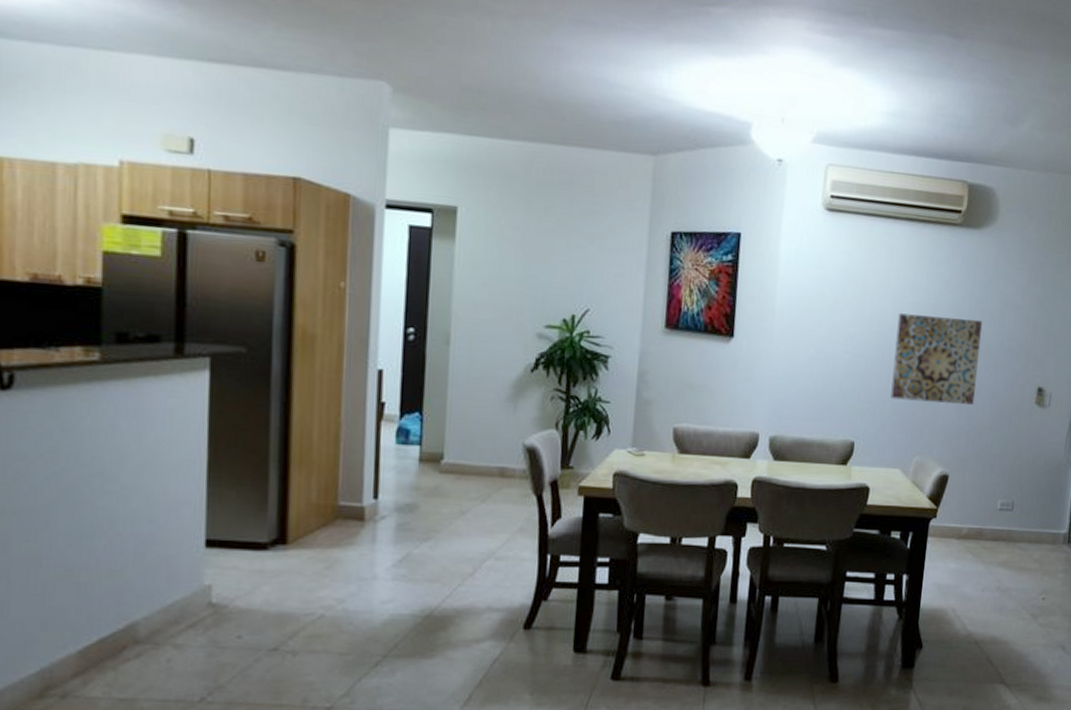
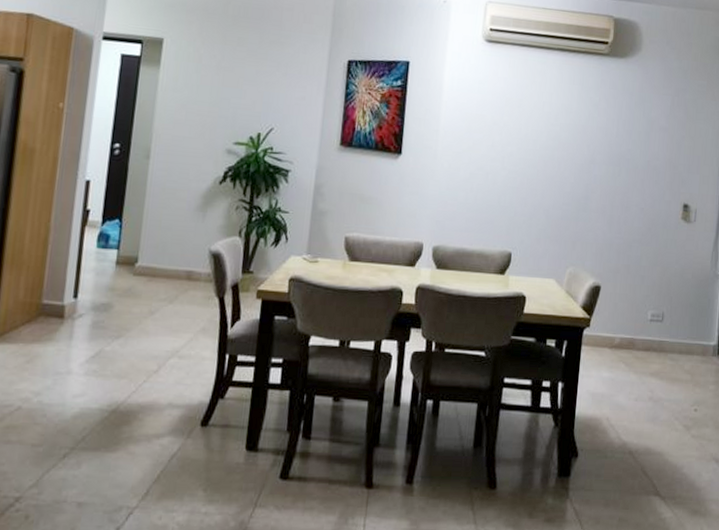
wall art: present [891,312,983,405] -> none [545,133,630,219]

